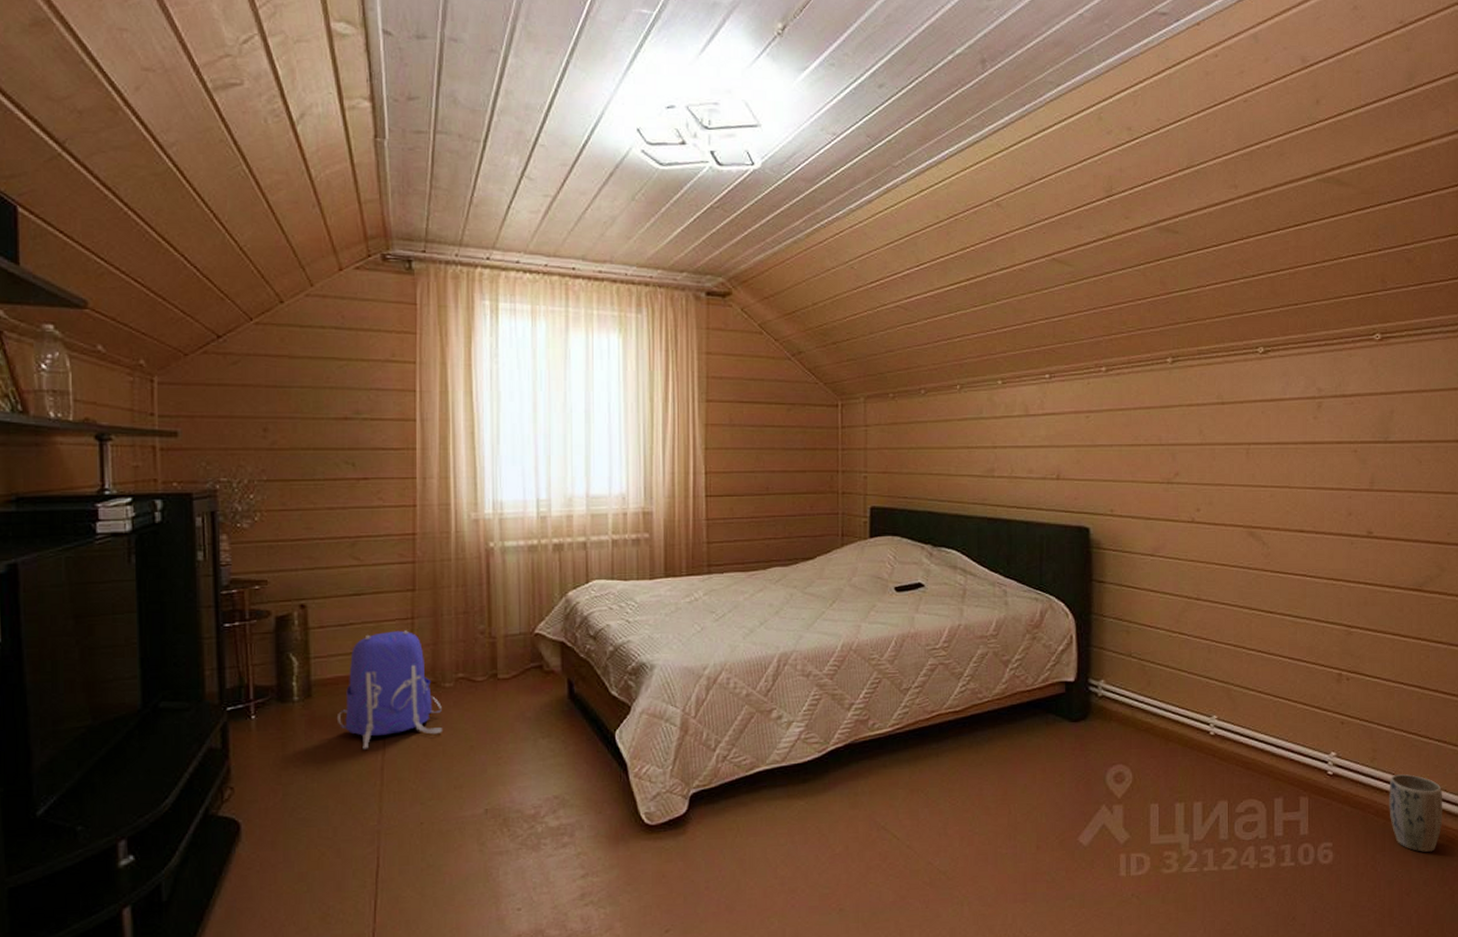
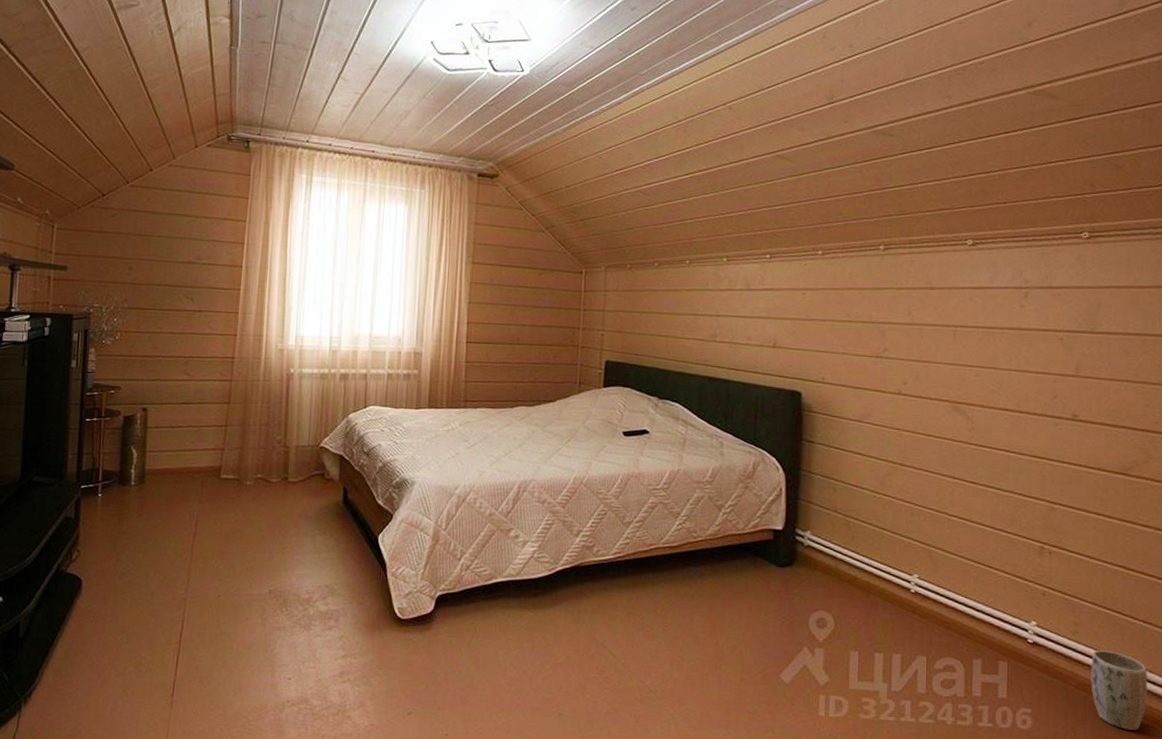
backpack: present [336,630,442,749] -> none [161,435,243,530]

